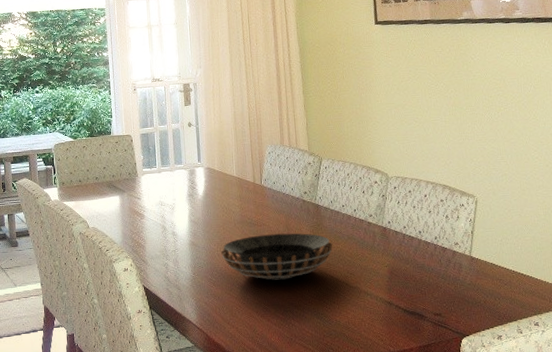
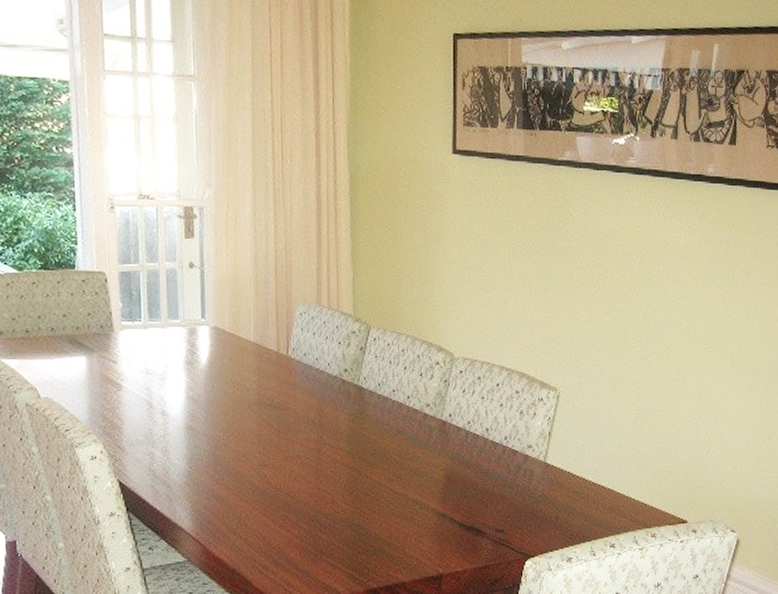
decorative bowl: present [220,233,333,280] -> none [227,421,378,481]

